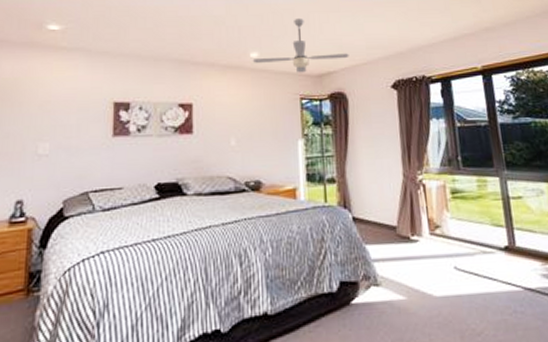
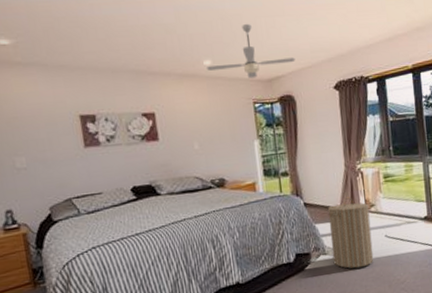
laundry hamper: none [381,213,440,309] -> present [327,197,374,269]

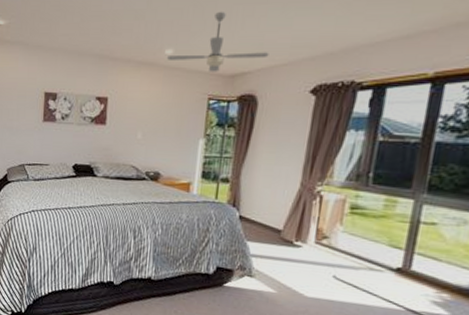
laundry hamper: present [327,197,374,269] -> none [258,220,320,304]

